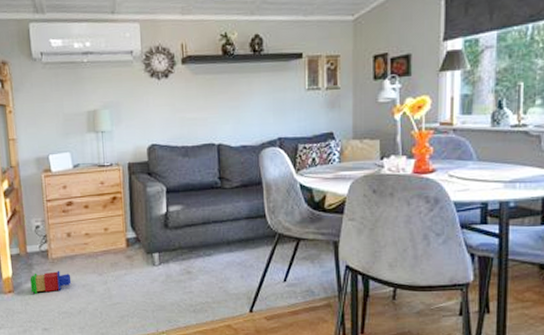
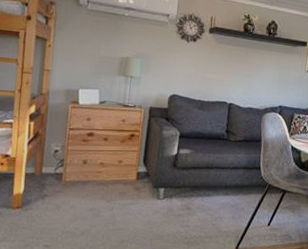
stacking toy: present [30,270,72,294] -> none [39,192,81,212]

